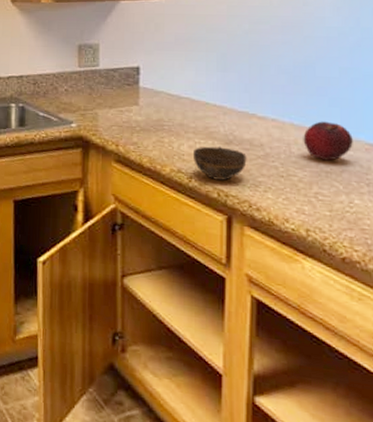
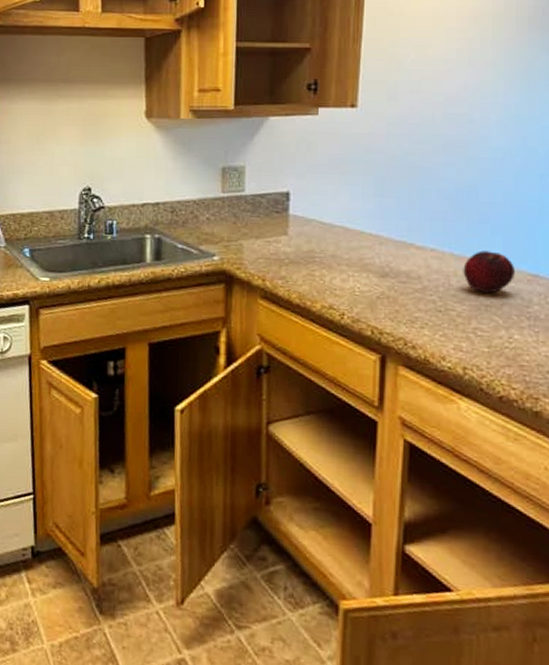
cup: present [192,146,247,181] -> none [345,279,403,317]

